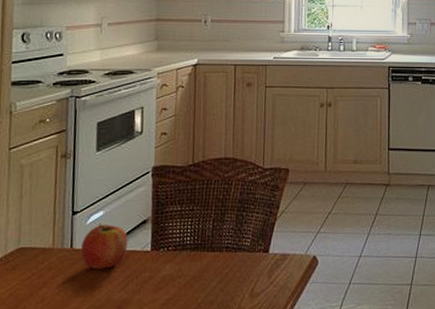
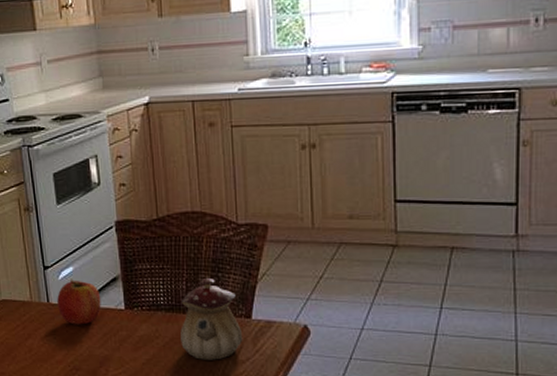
teapot: none [202,216,260,296] -> present [180,277,243,360]

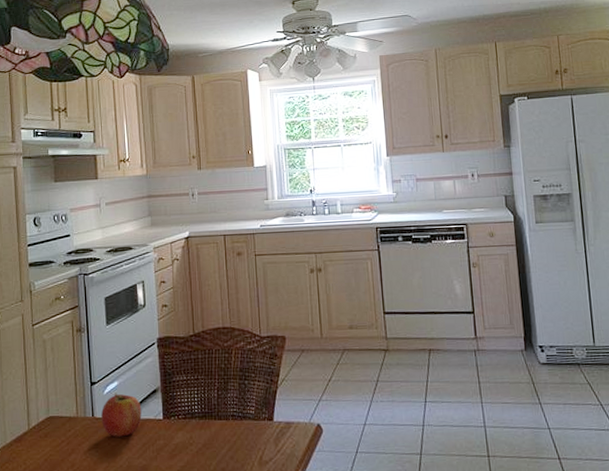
teapot: present [180,277,243,360] -> none [212,385,267,463]

